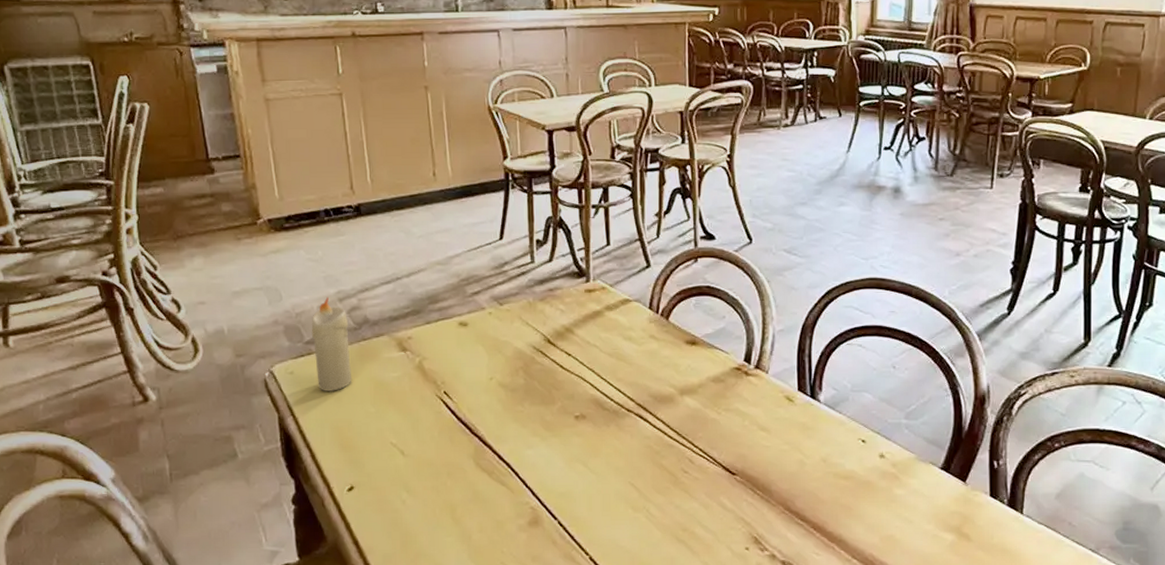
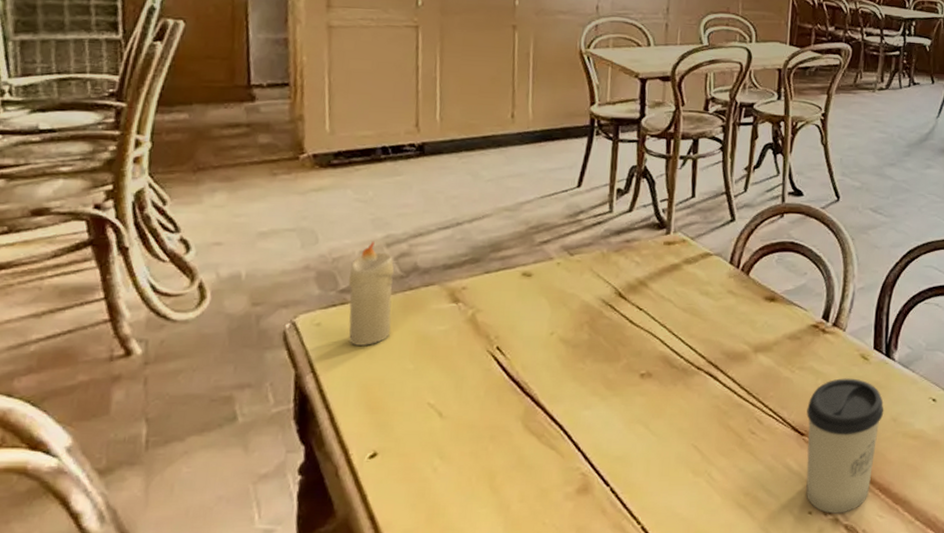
cup: none [736,419,813,550] -> present [806,378,884,514]

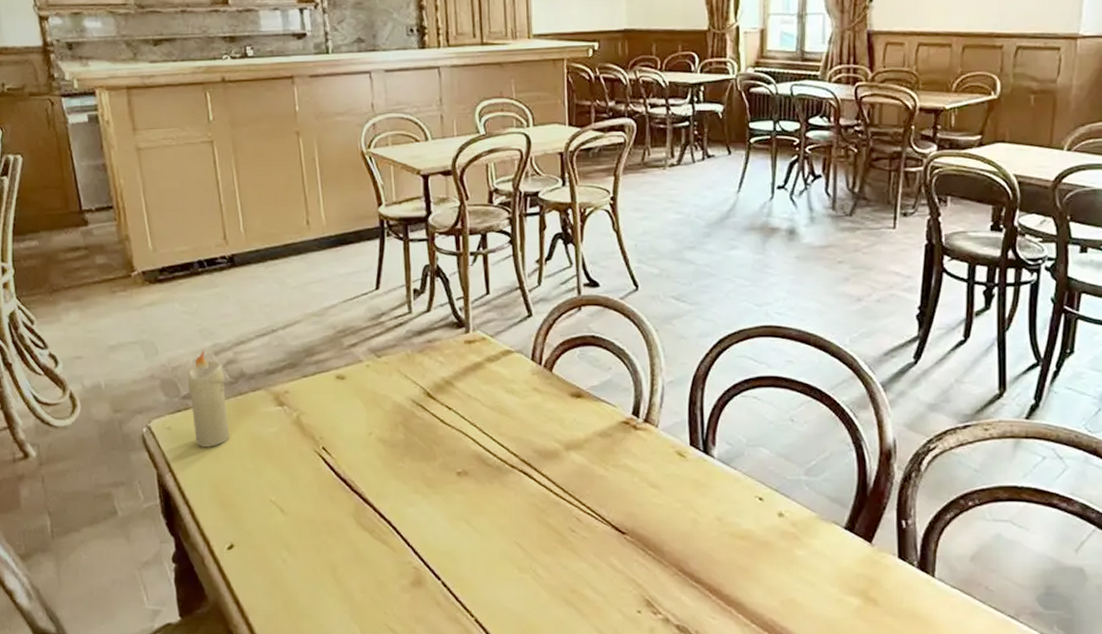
cup: present [806,378,884,514] -> none [625,476,707,613]

